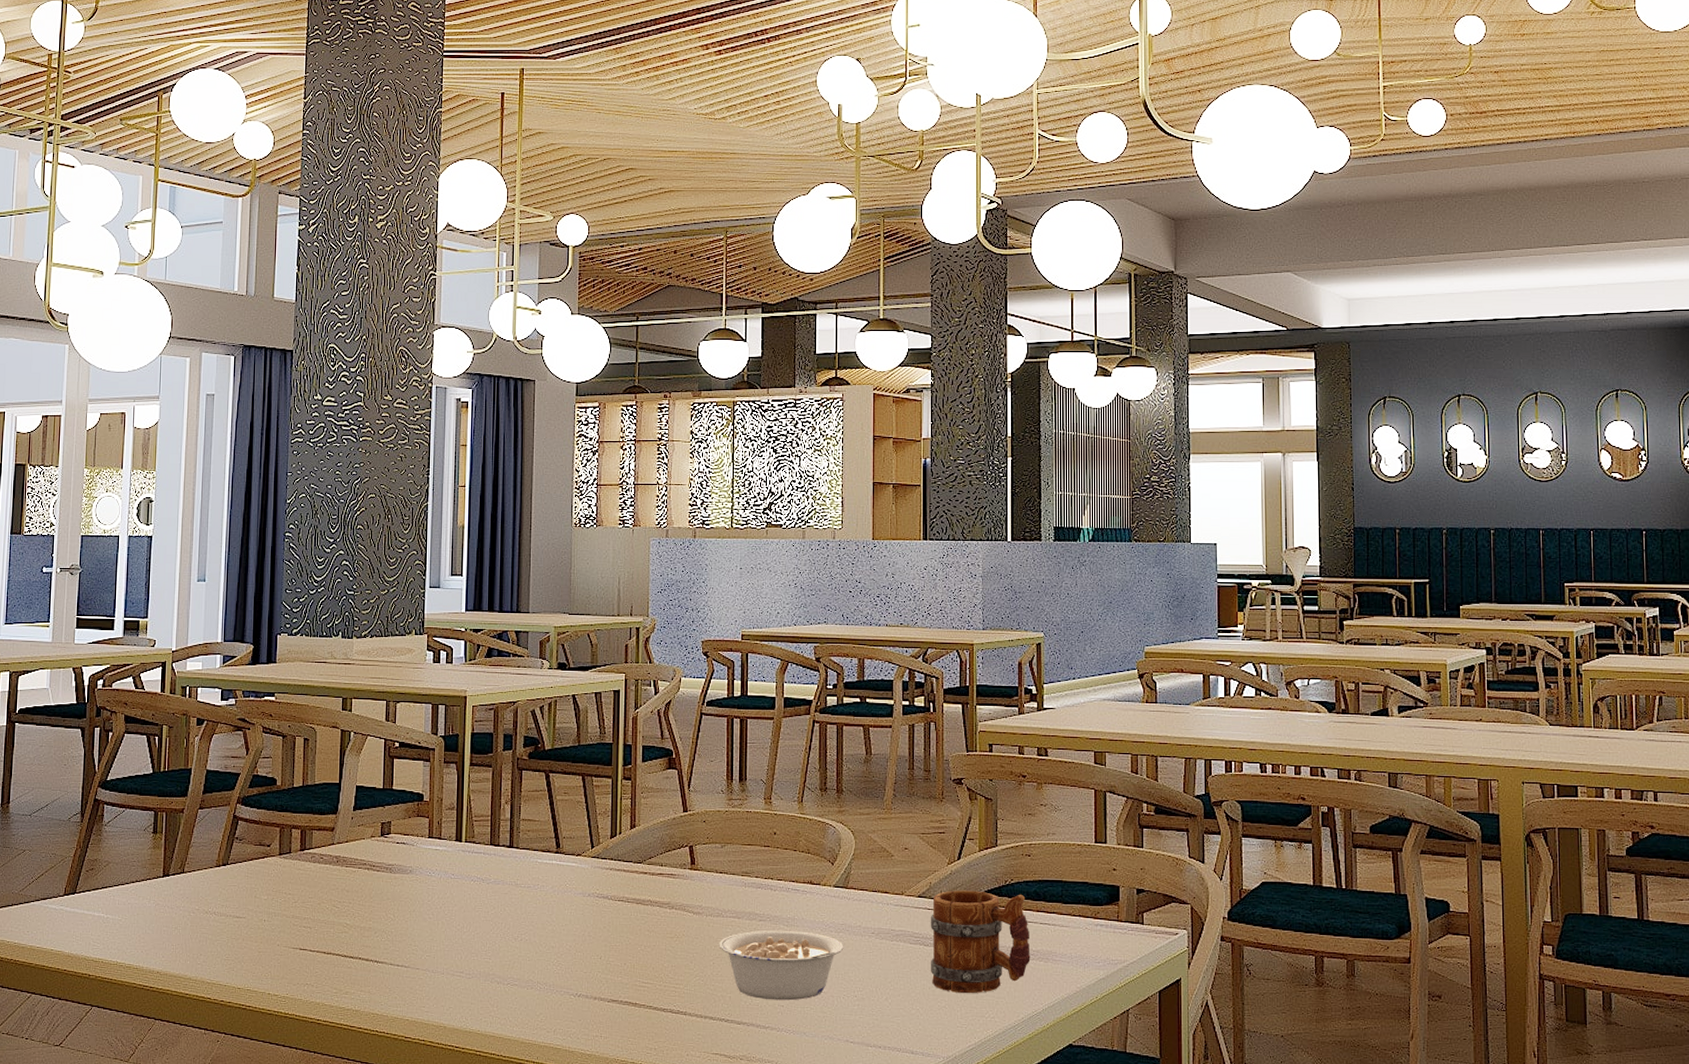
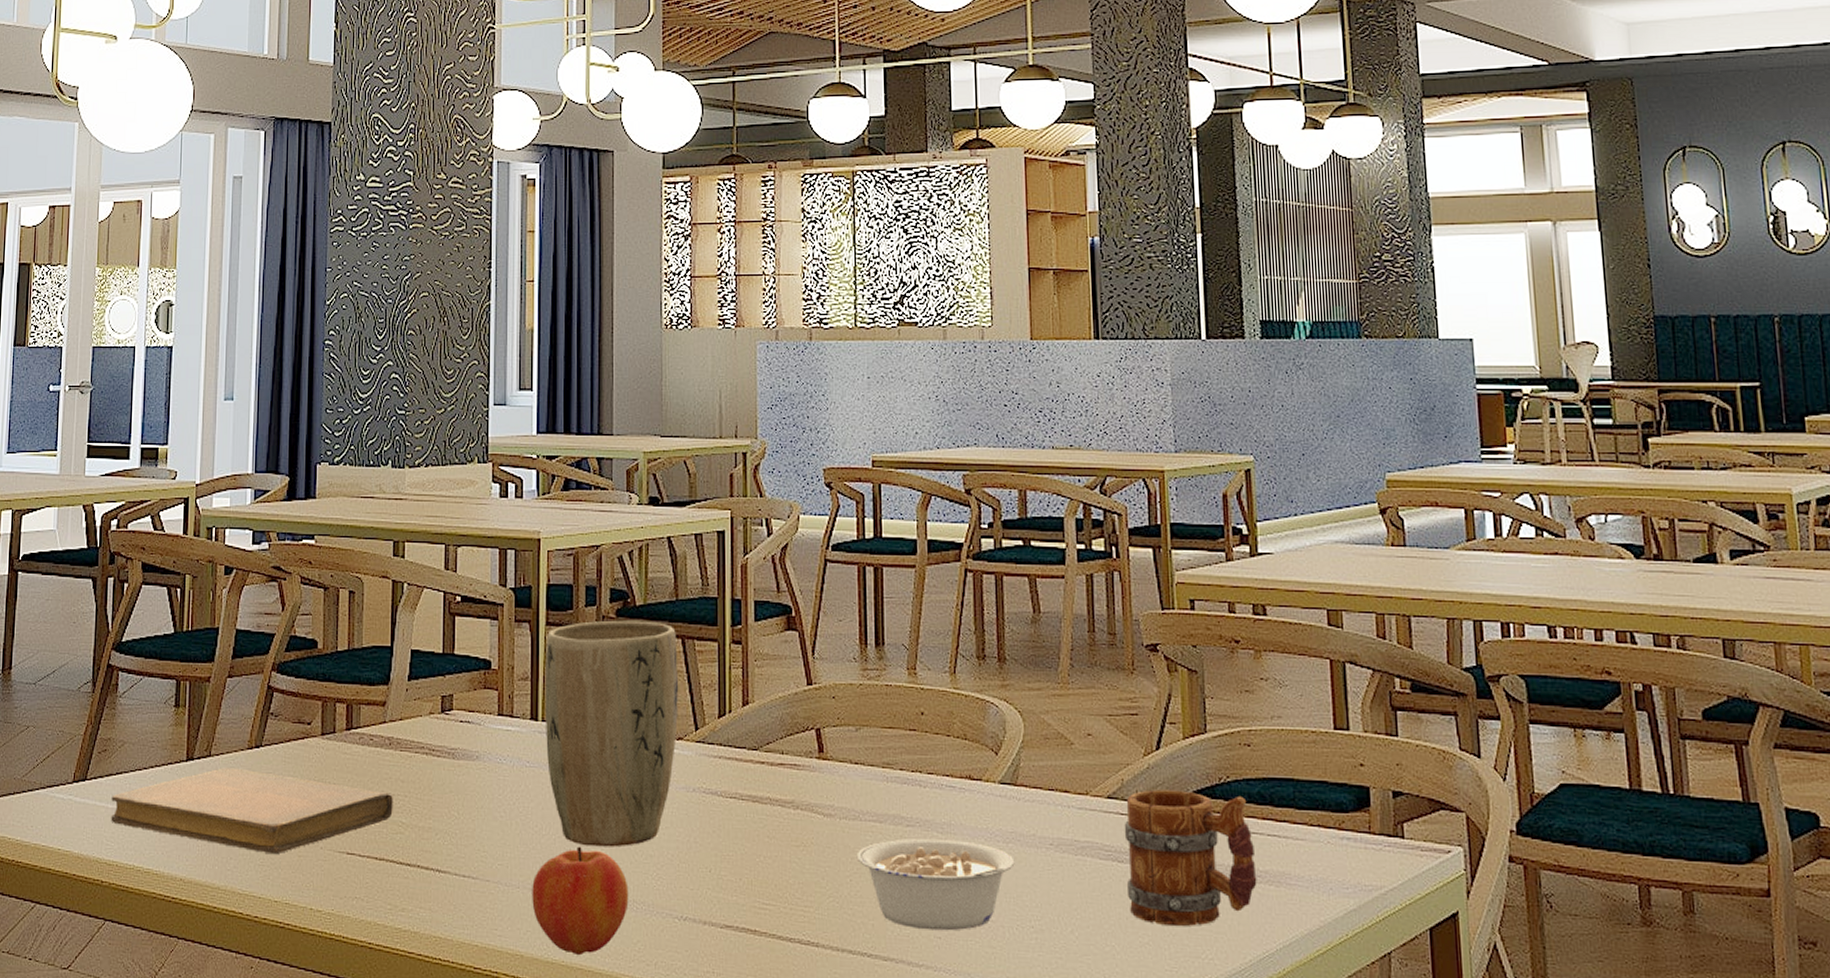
notebook: none [97,882,339,951] -> present [111,768,393,855]
apple: none [454,940,534,1026] -> present [532,846,629,956]
plant pot: none [467,761,579,941] -> present [545,620,679,847]

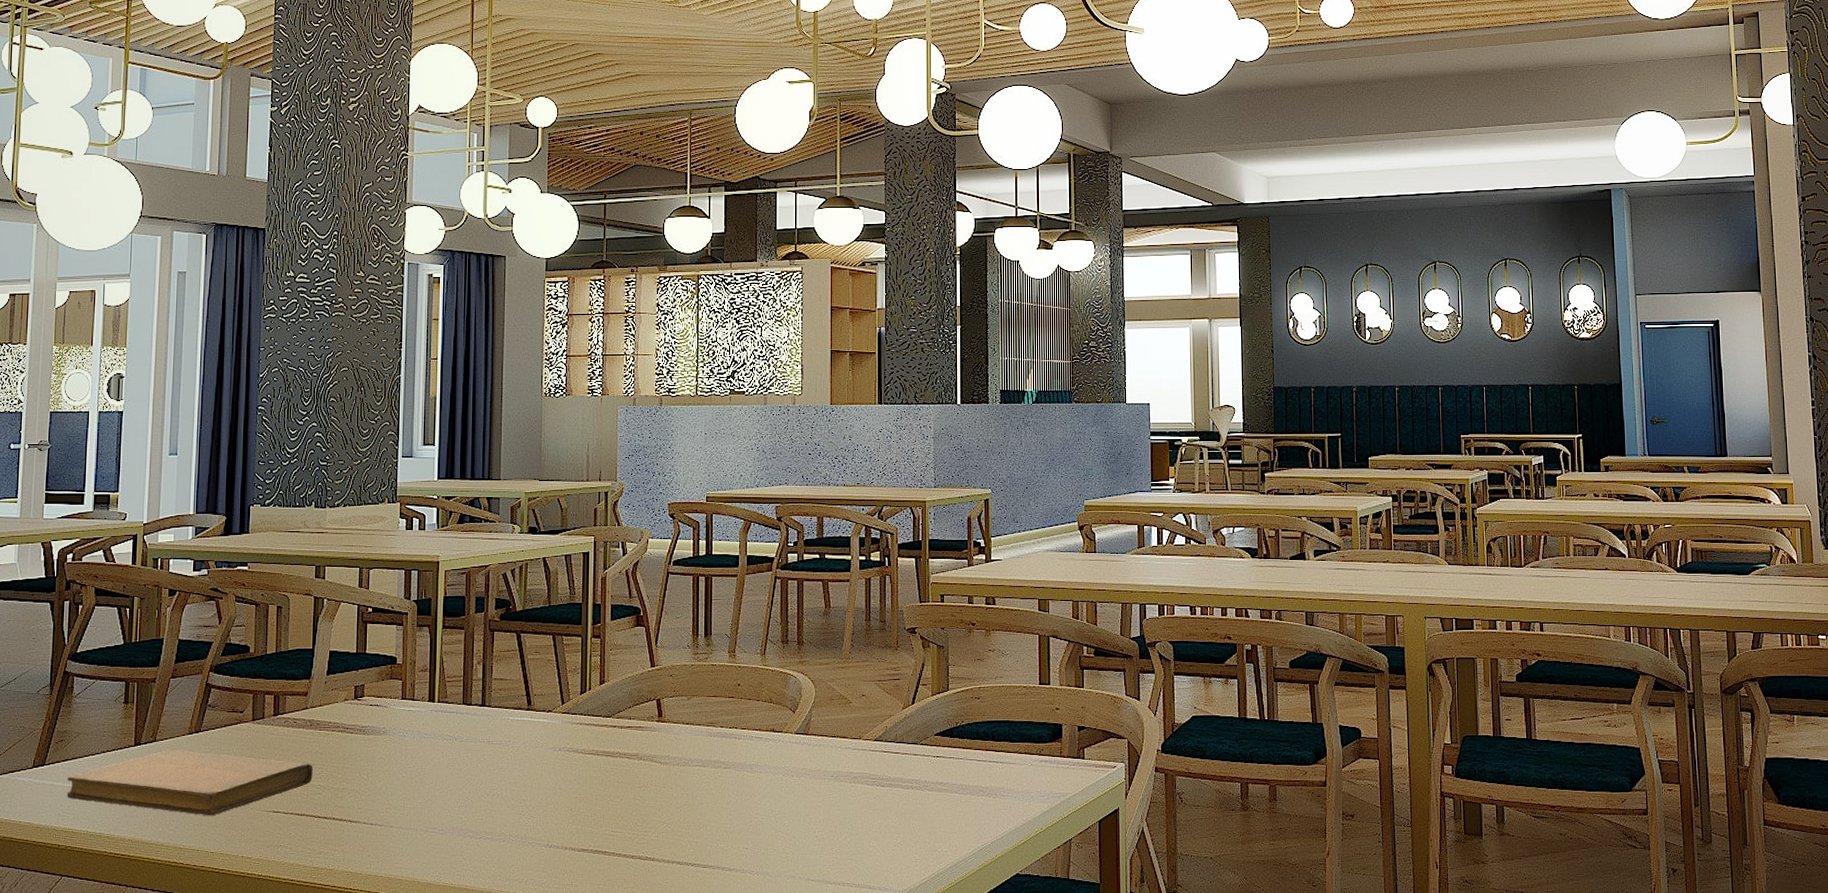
apple: present [532,846,629,956] -> none [427,796,506,879]
plant pot: present [545,620,679,847] -> none [440,622,550,796]
legume: present [856,839,1015,931] -> none [685,777,805,844]
mug: present [1124,789,1257,927] -> none [886,733,980,830]

